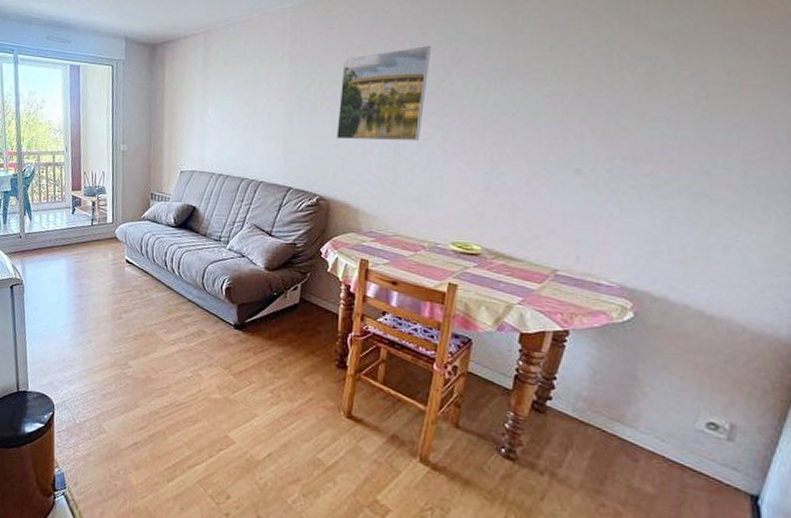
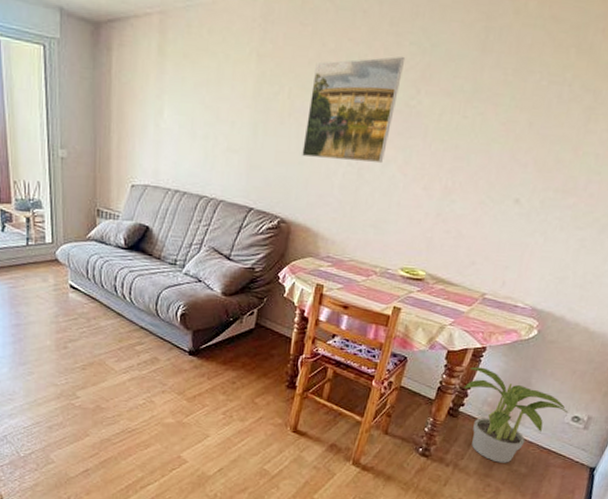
potted plant: none [547,353,698,478] -> present [463,367,568,463]

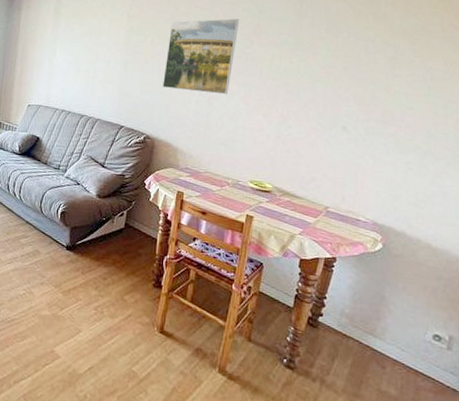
potted plant: present [463,367,568,463] -> none [320,276,427,383]

